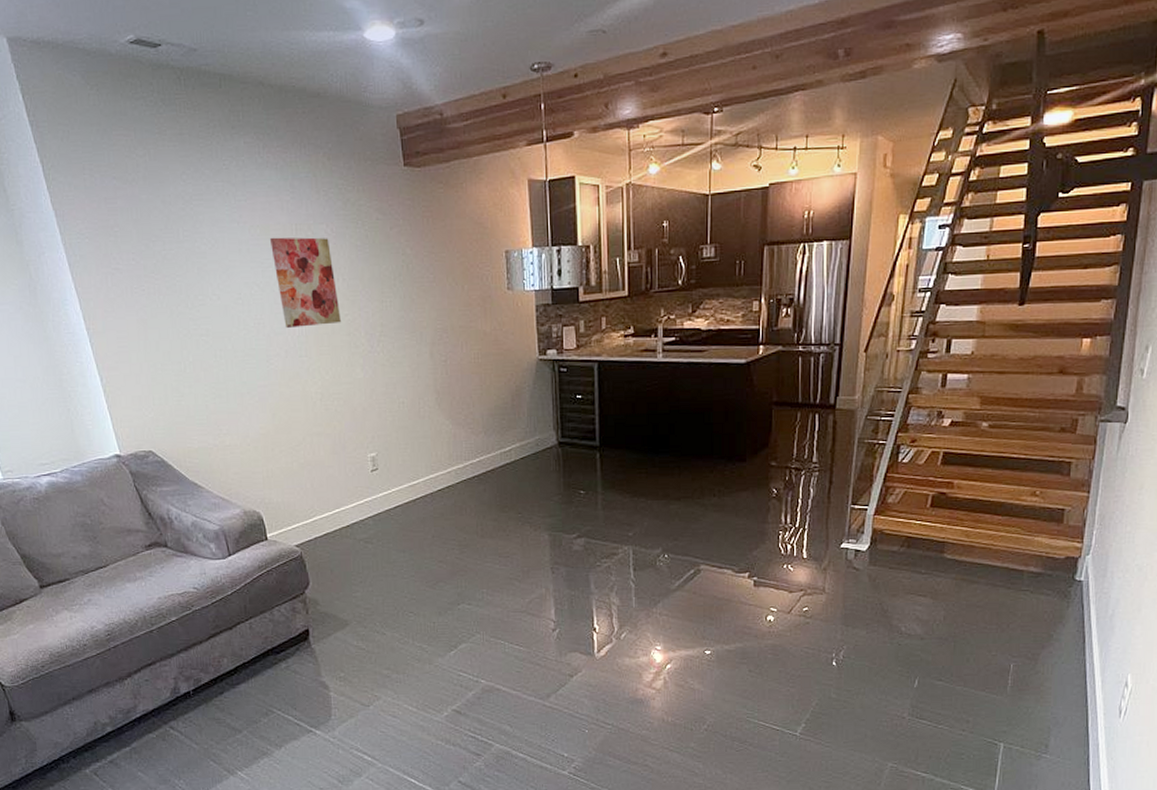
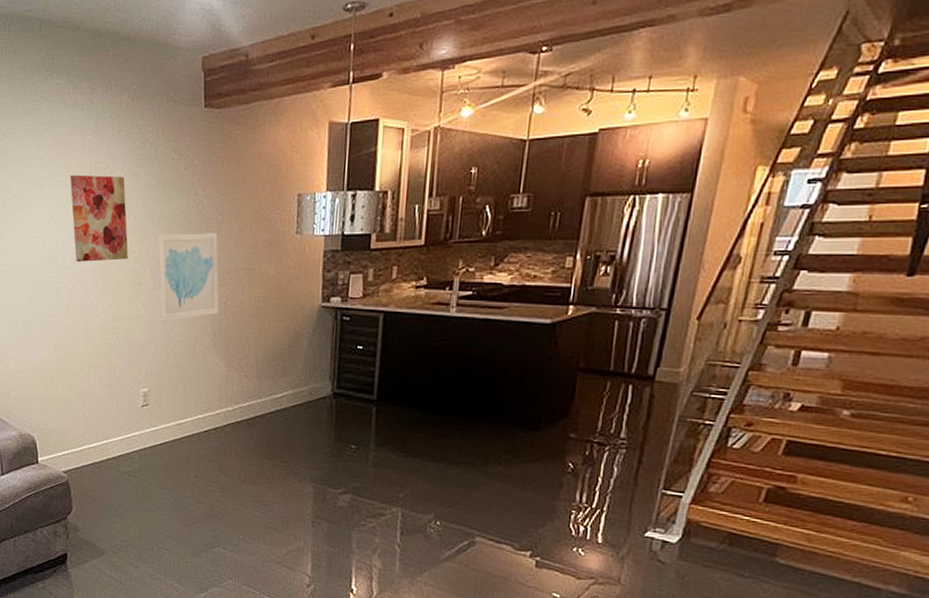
wall art: none [369,292,440,384] -> present [157,233,219,322]

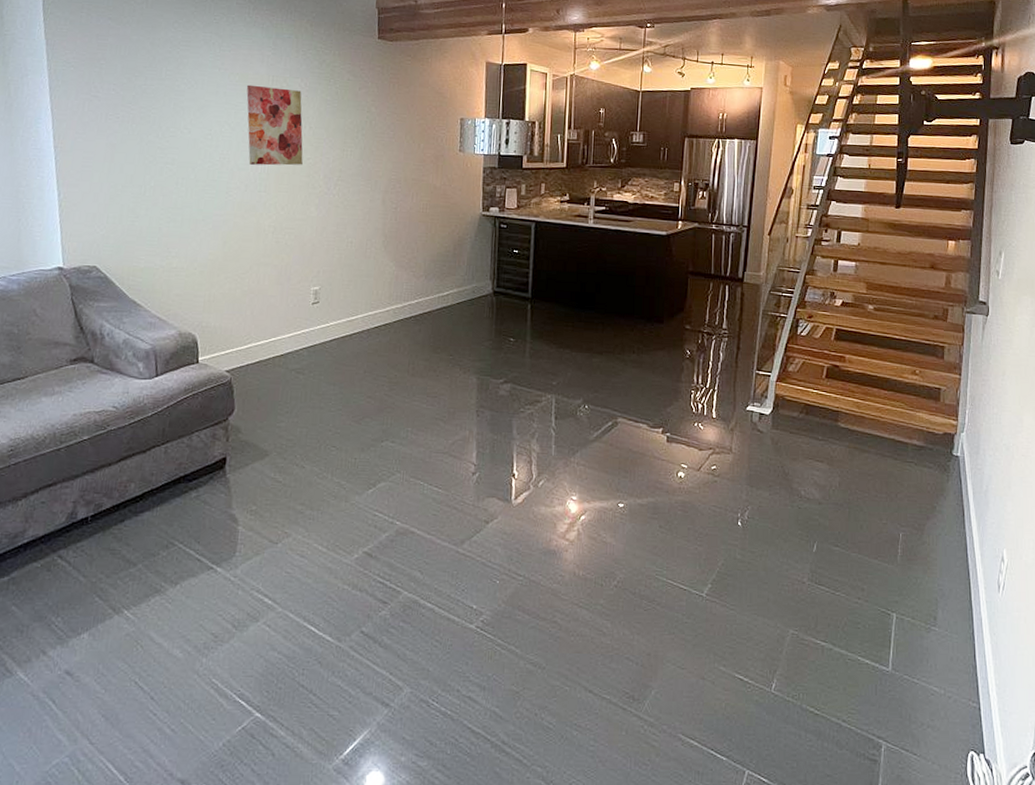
wall art: present [157,233,219,322] -> none [331,144,390,224]

